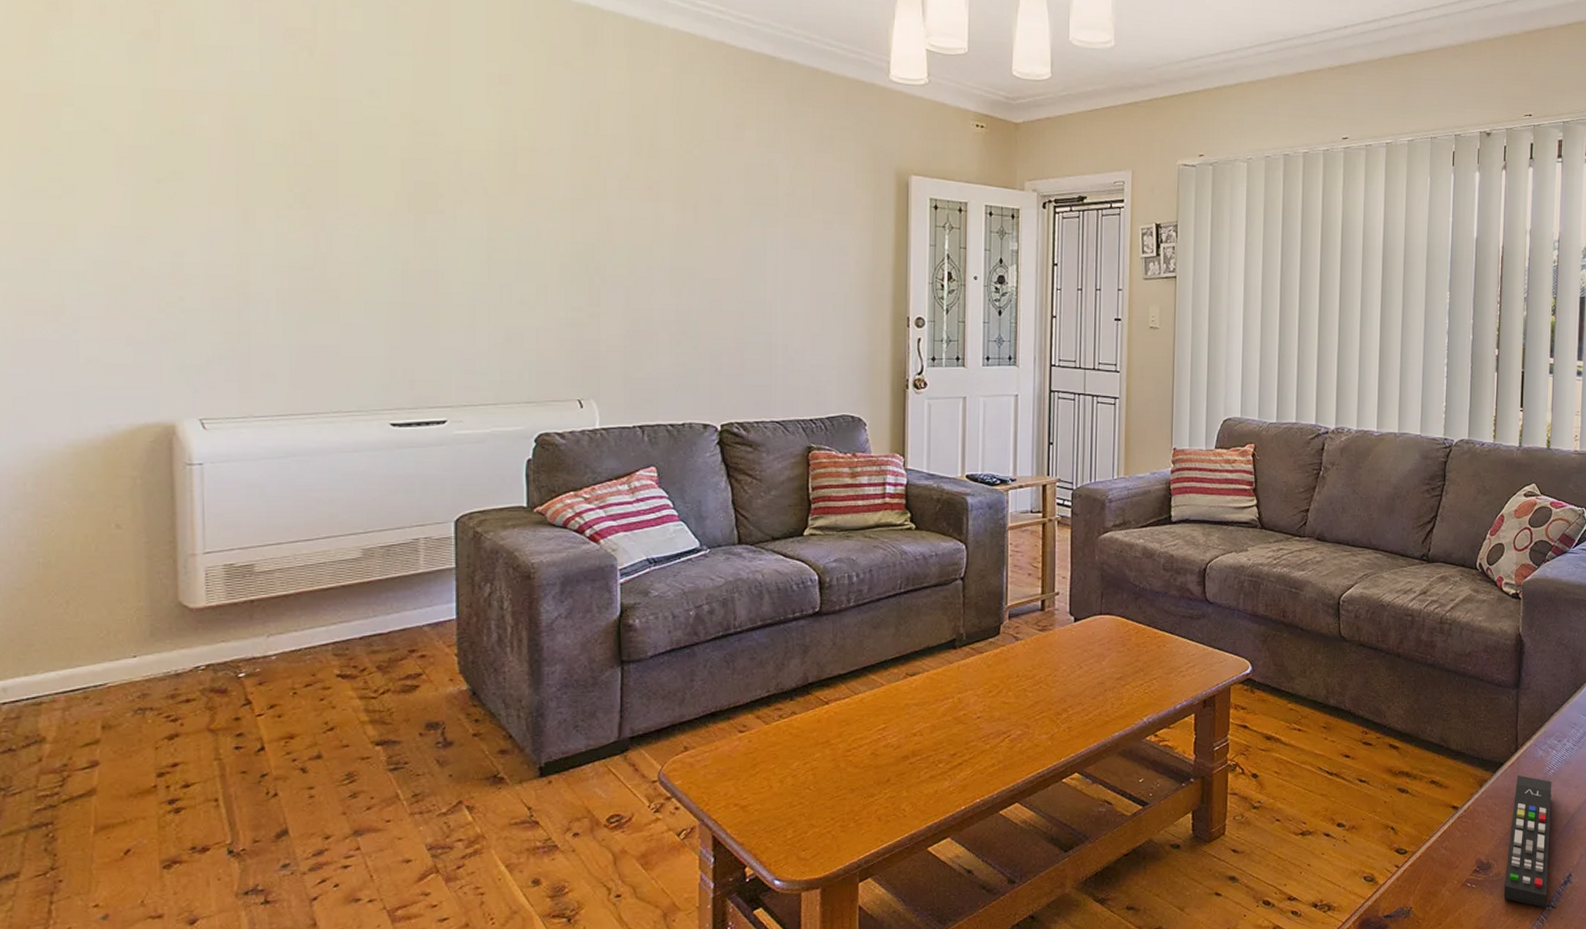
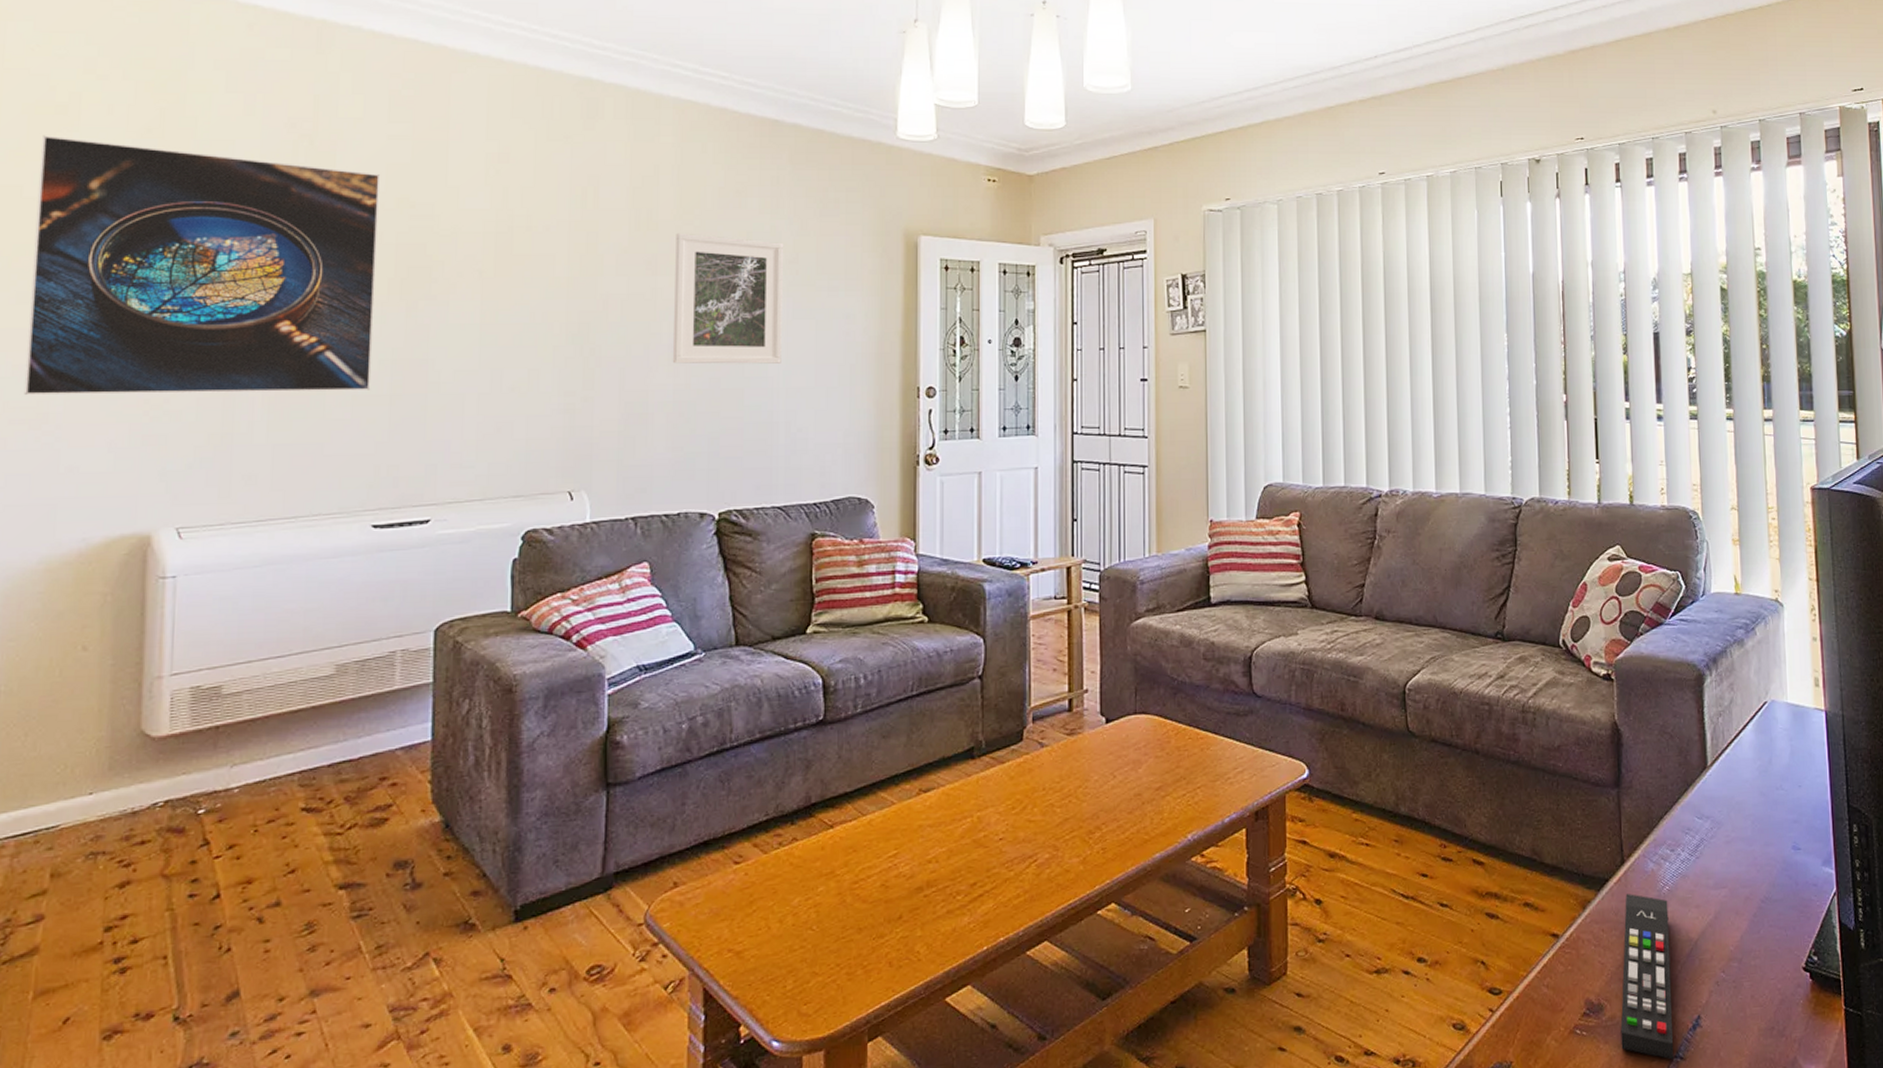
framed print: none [33,32,383,297] -> present [23,135,381,396]
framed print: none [674,161,780,290] -> present [672,233,783,364]

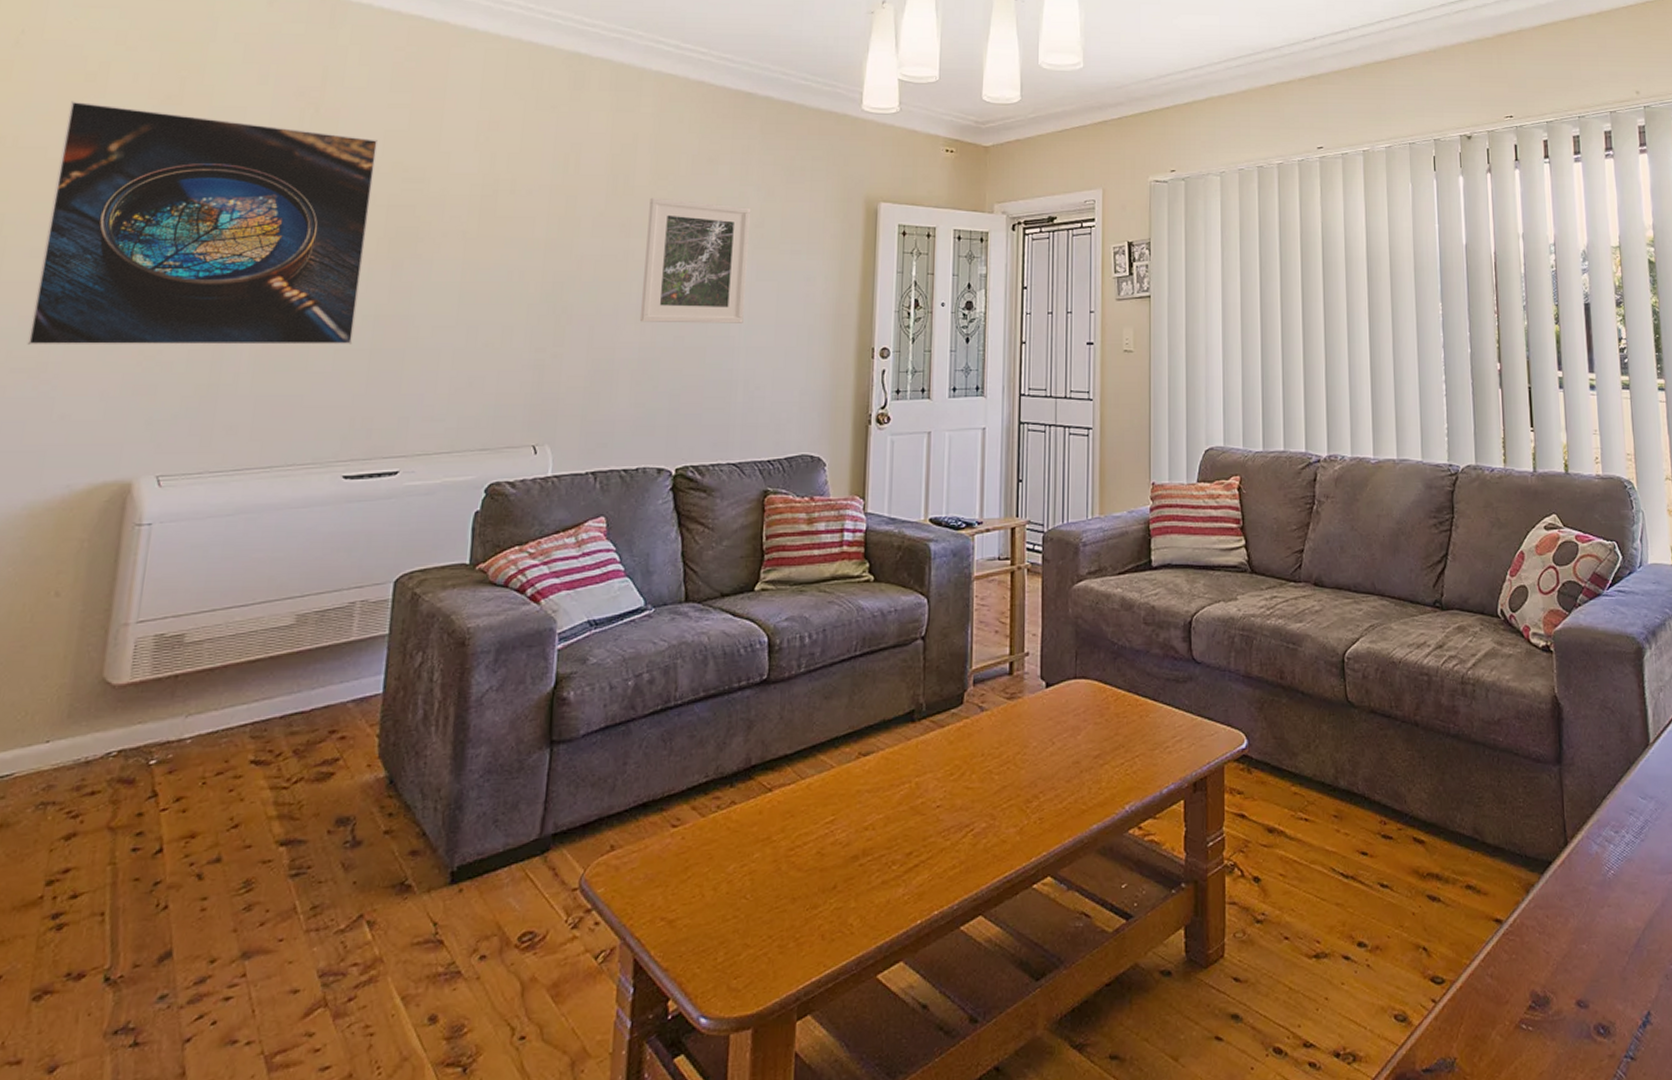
remote control: present [1620,894,1673,1060] -> none [1567,878,1623,1060]

